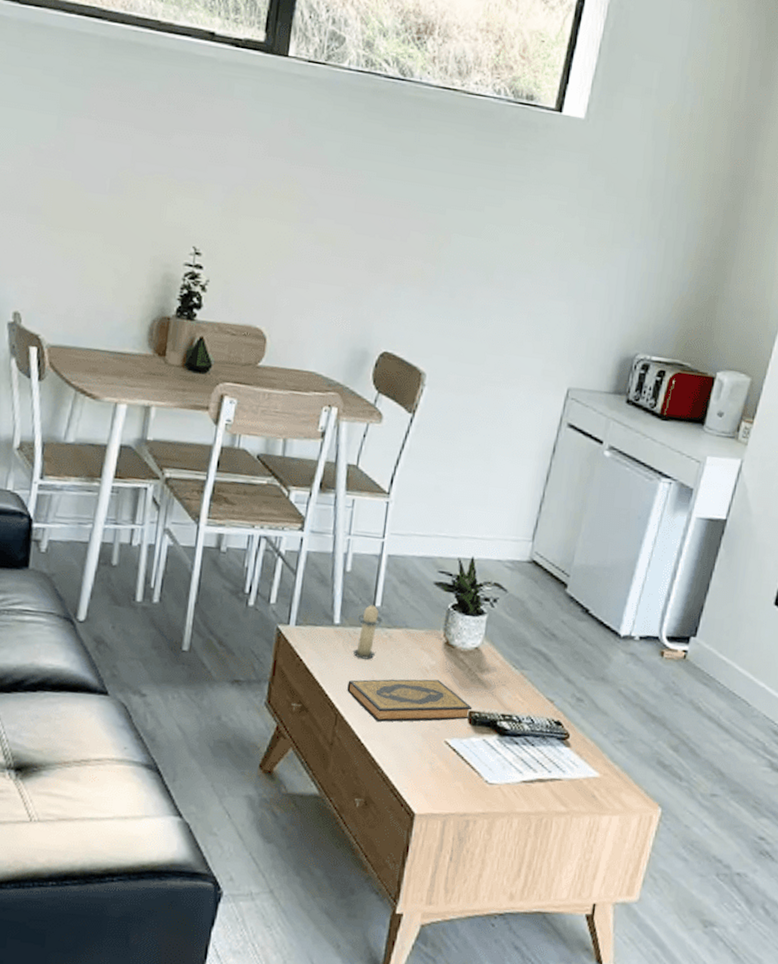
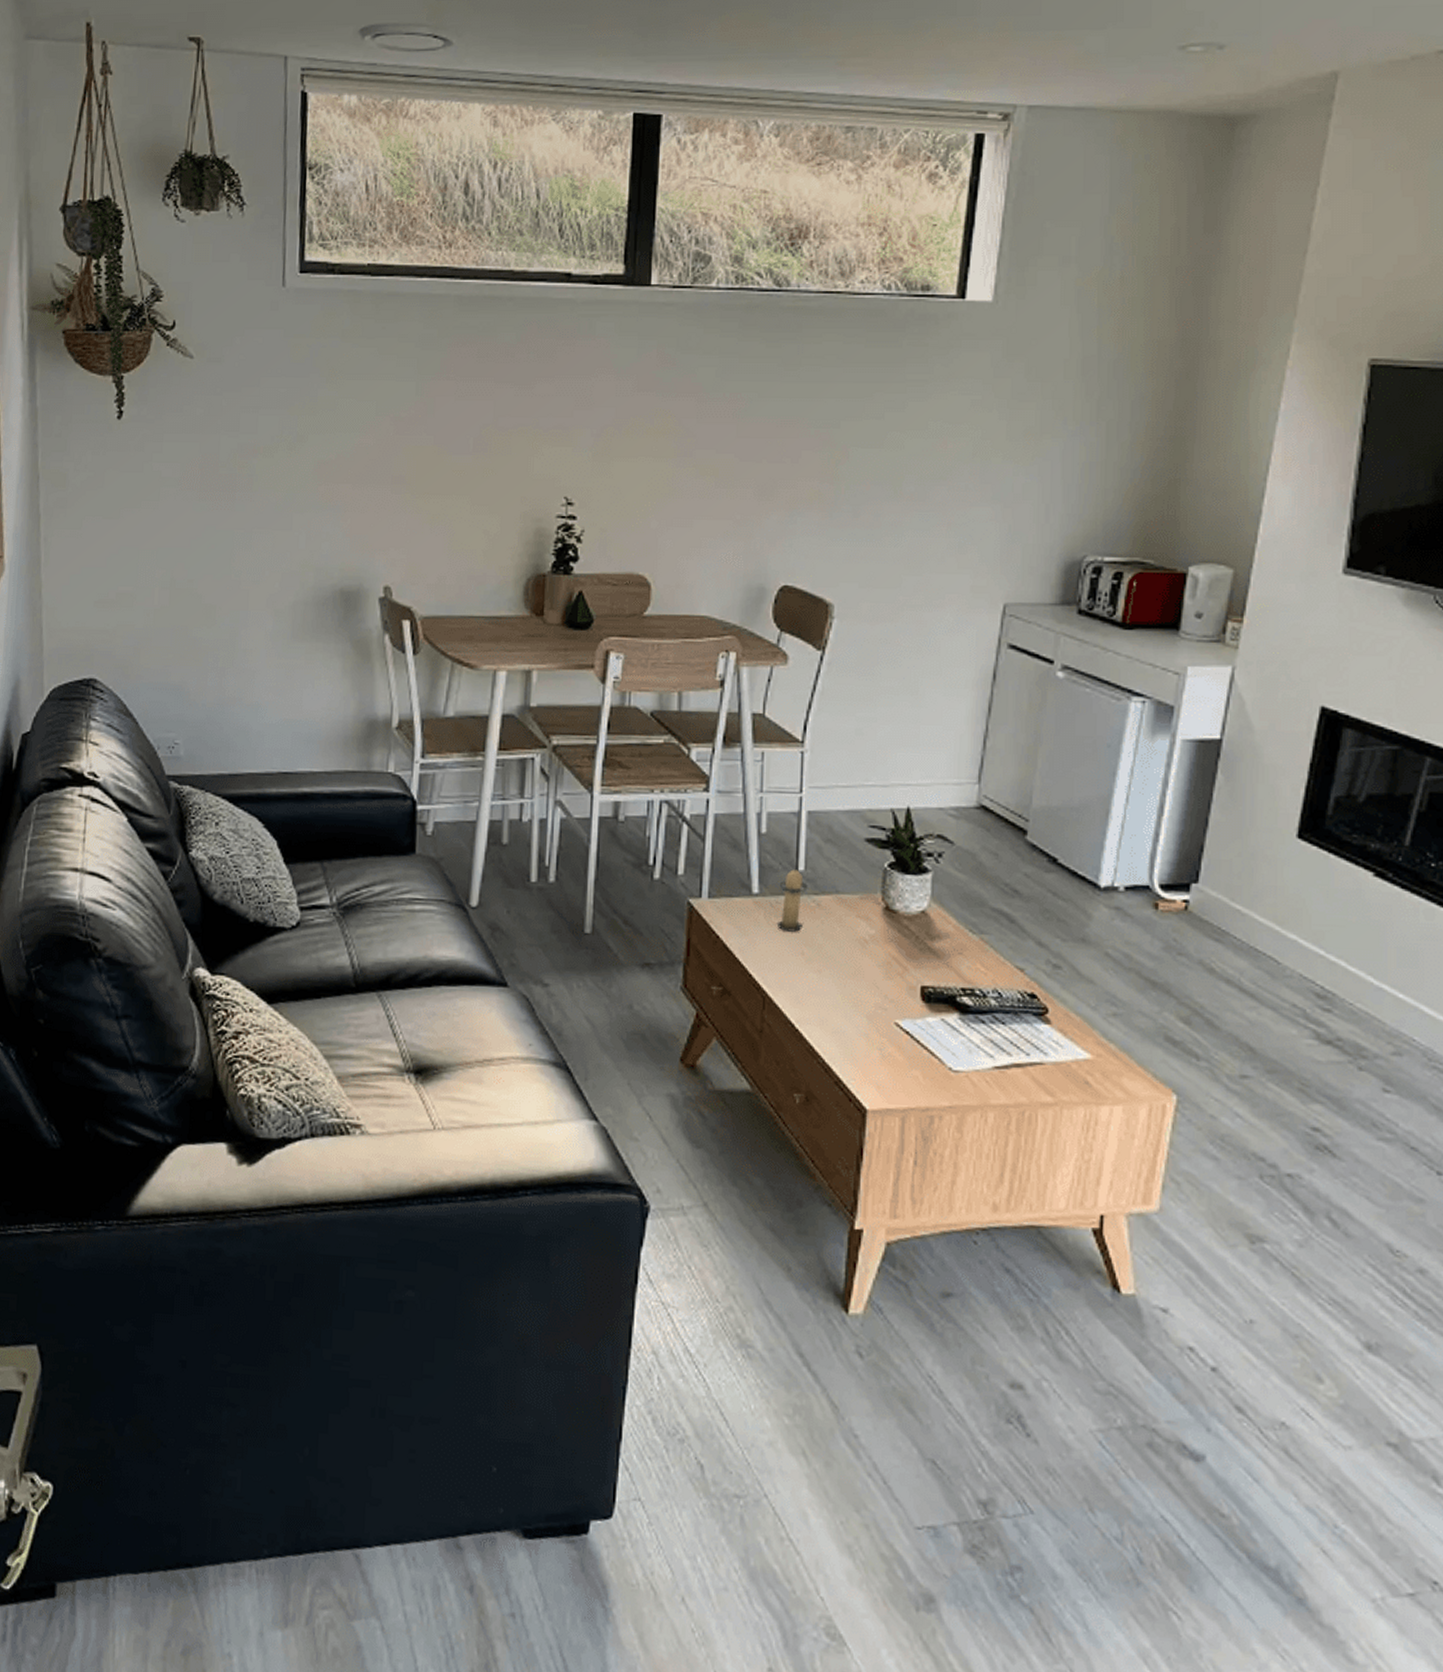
hardback book: present [347,679,473,722] -> none [774,951,925,1004]

